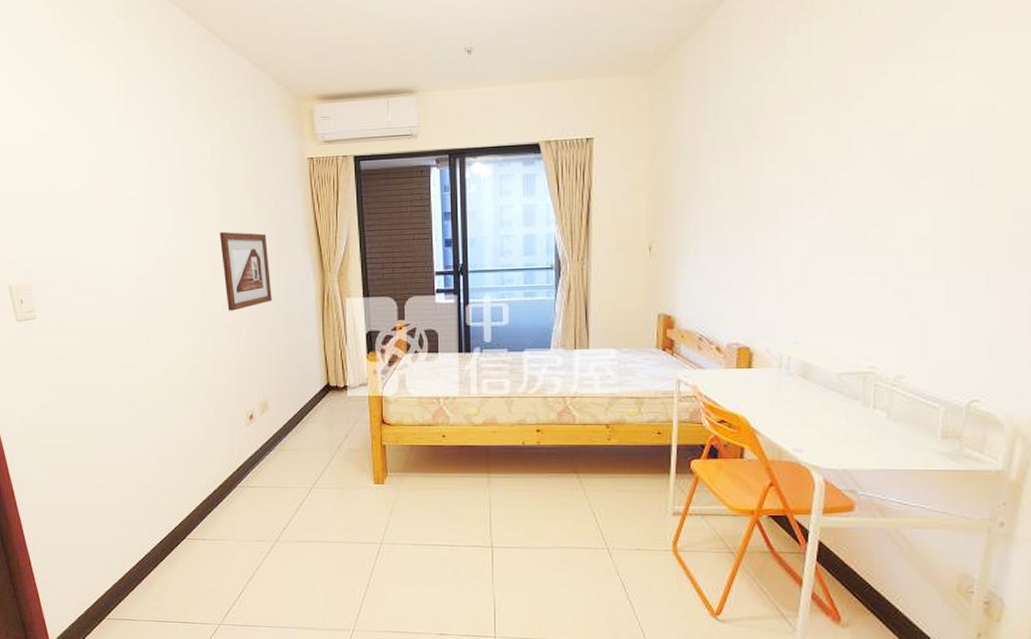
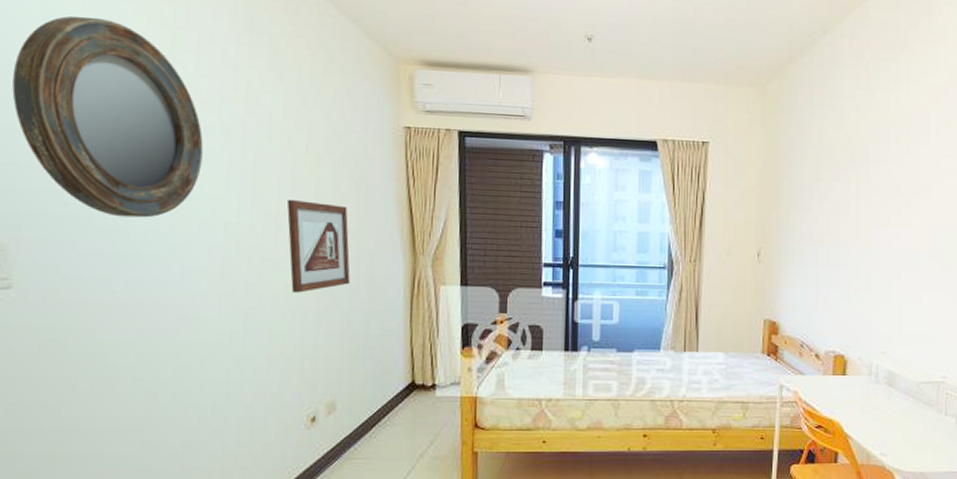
home mirror: none [23,98,155,258] -> present [12,16,203,218]

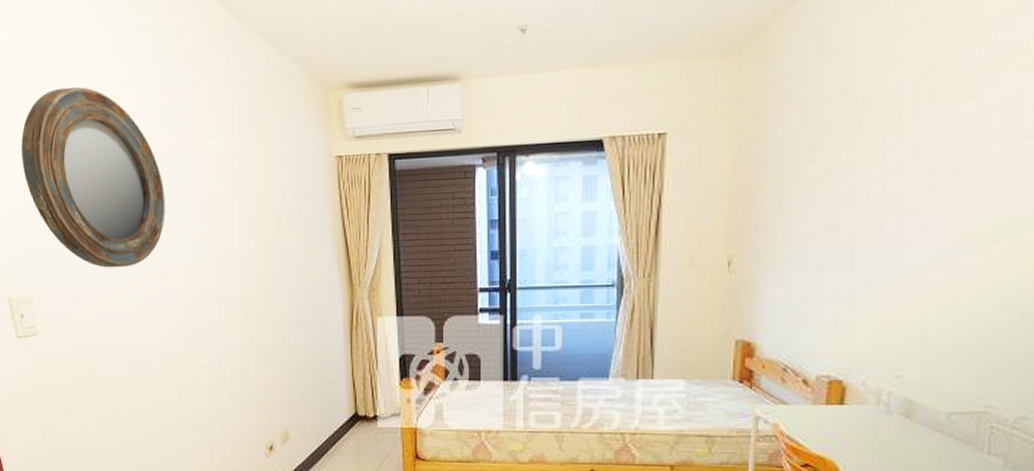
picture frame: present [286,200,350,293] -> none [236,240,295,330]

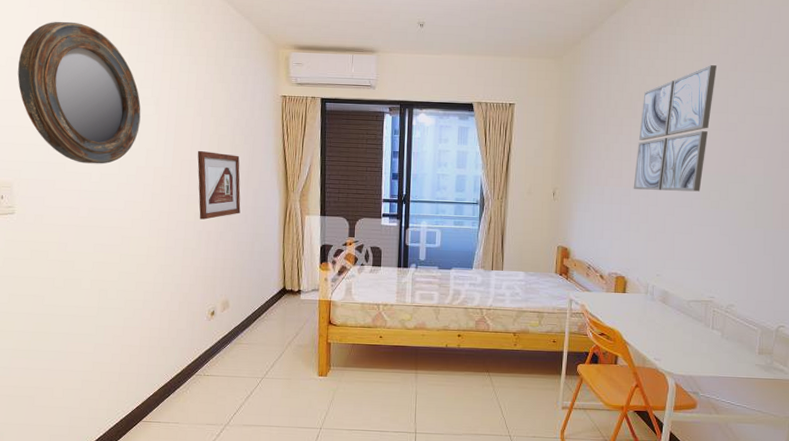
picture frame: none [236,240,295,330] -> present [197,151,241,220]
wall art: none [857,34,1008,247] -> present [633,65,716,192]

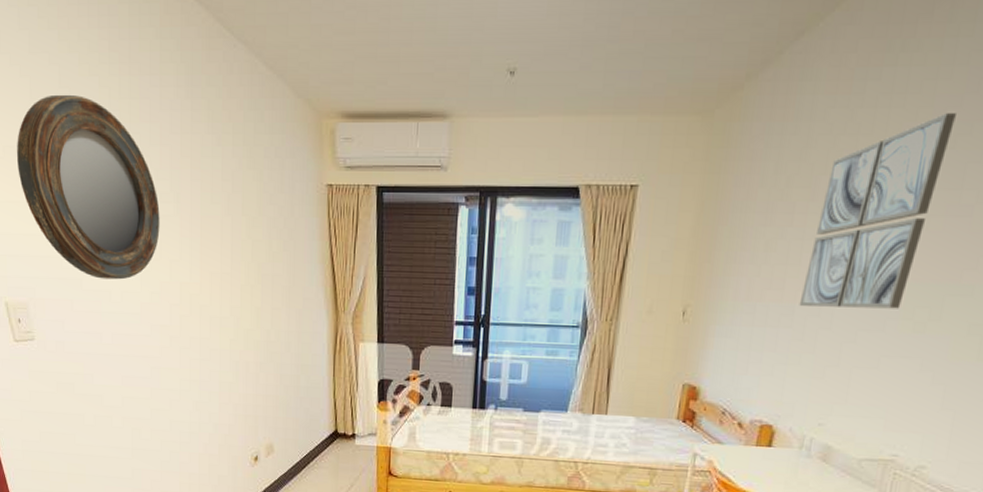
picture frame: present [197,151,241,220] -> none [228,261,282,347]

